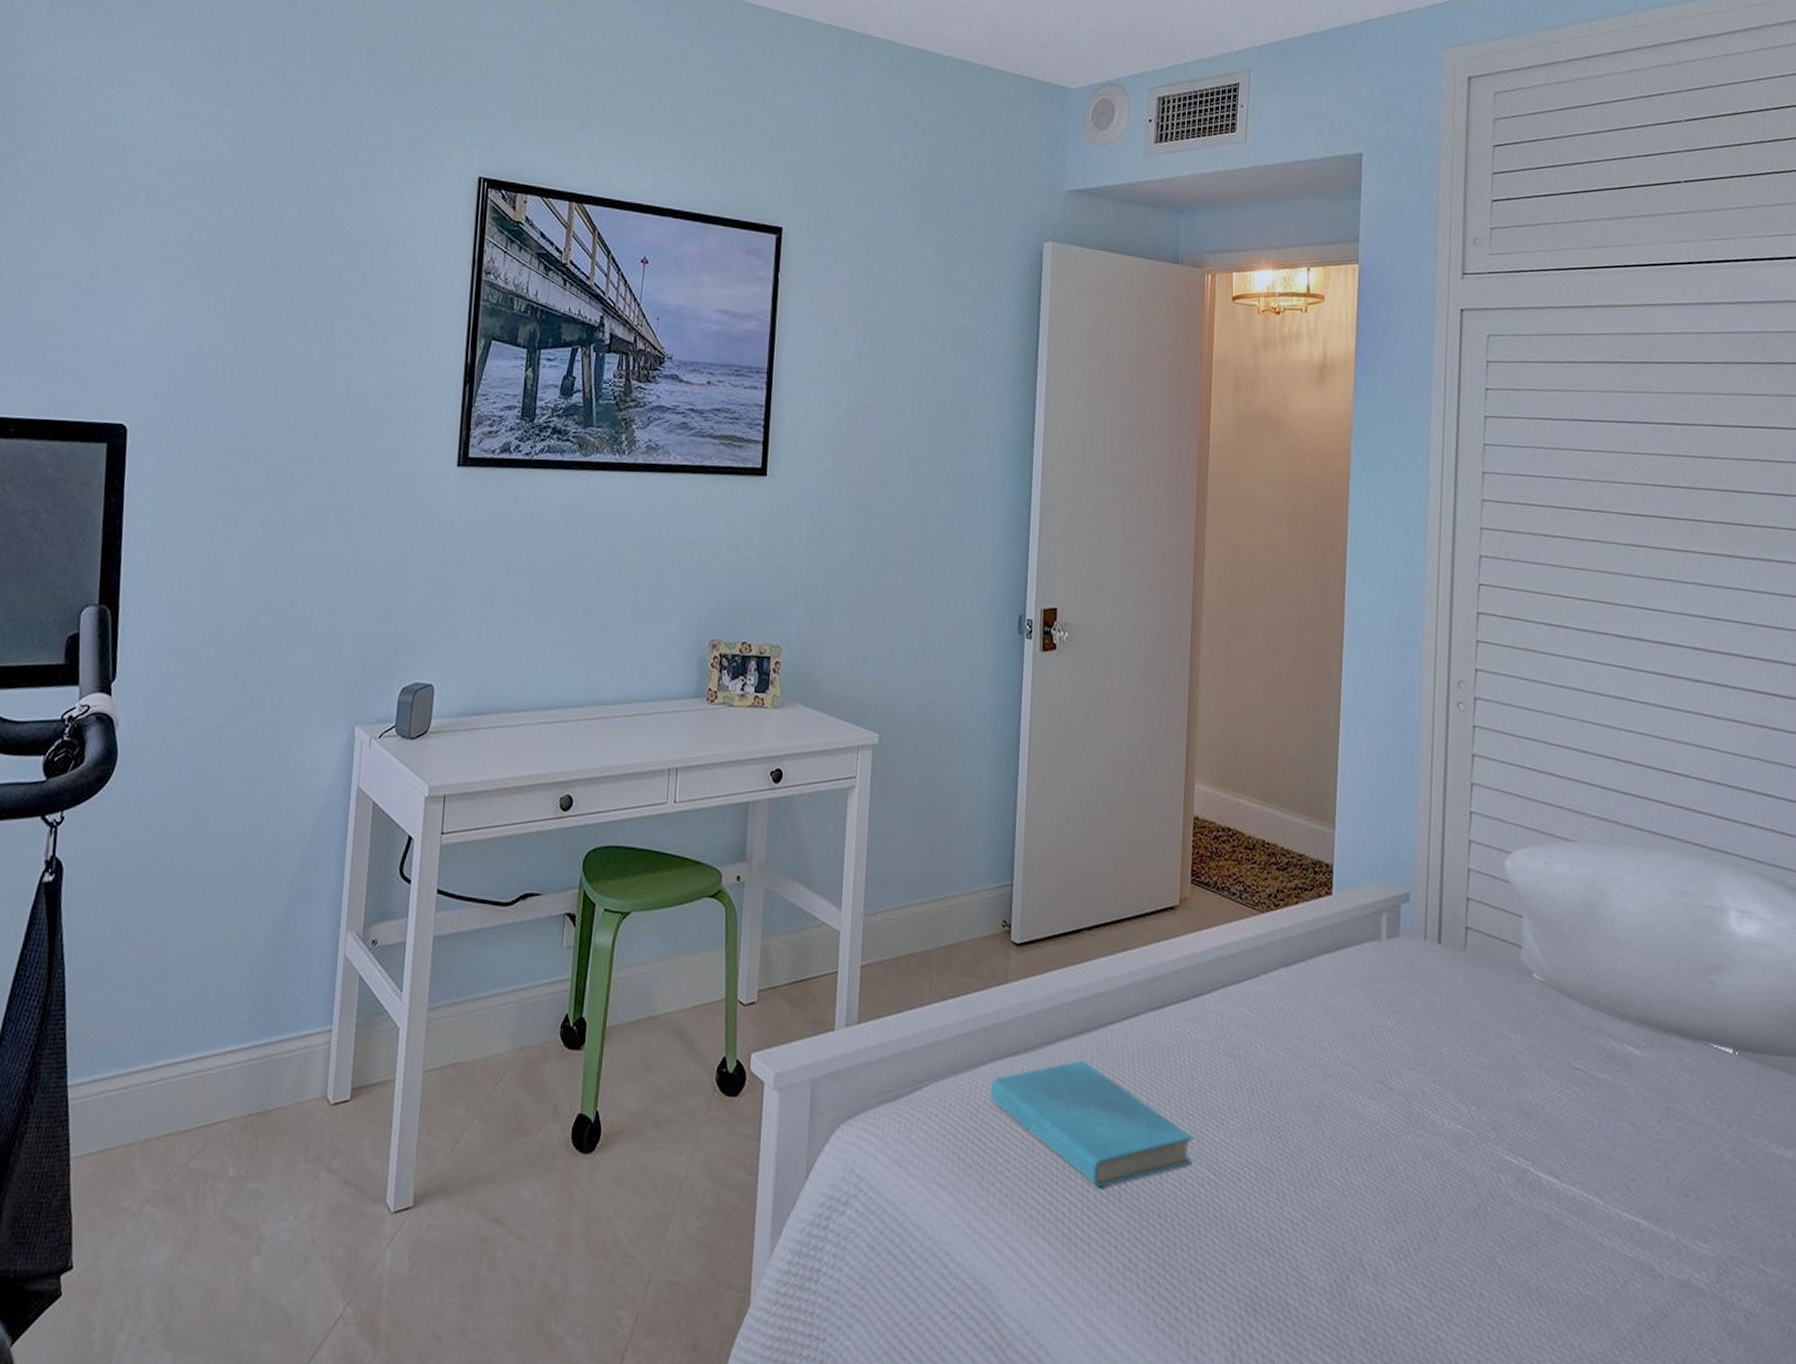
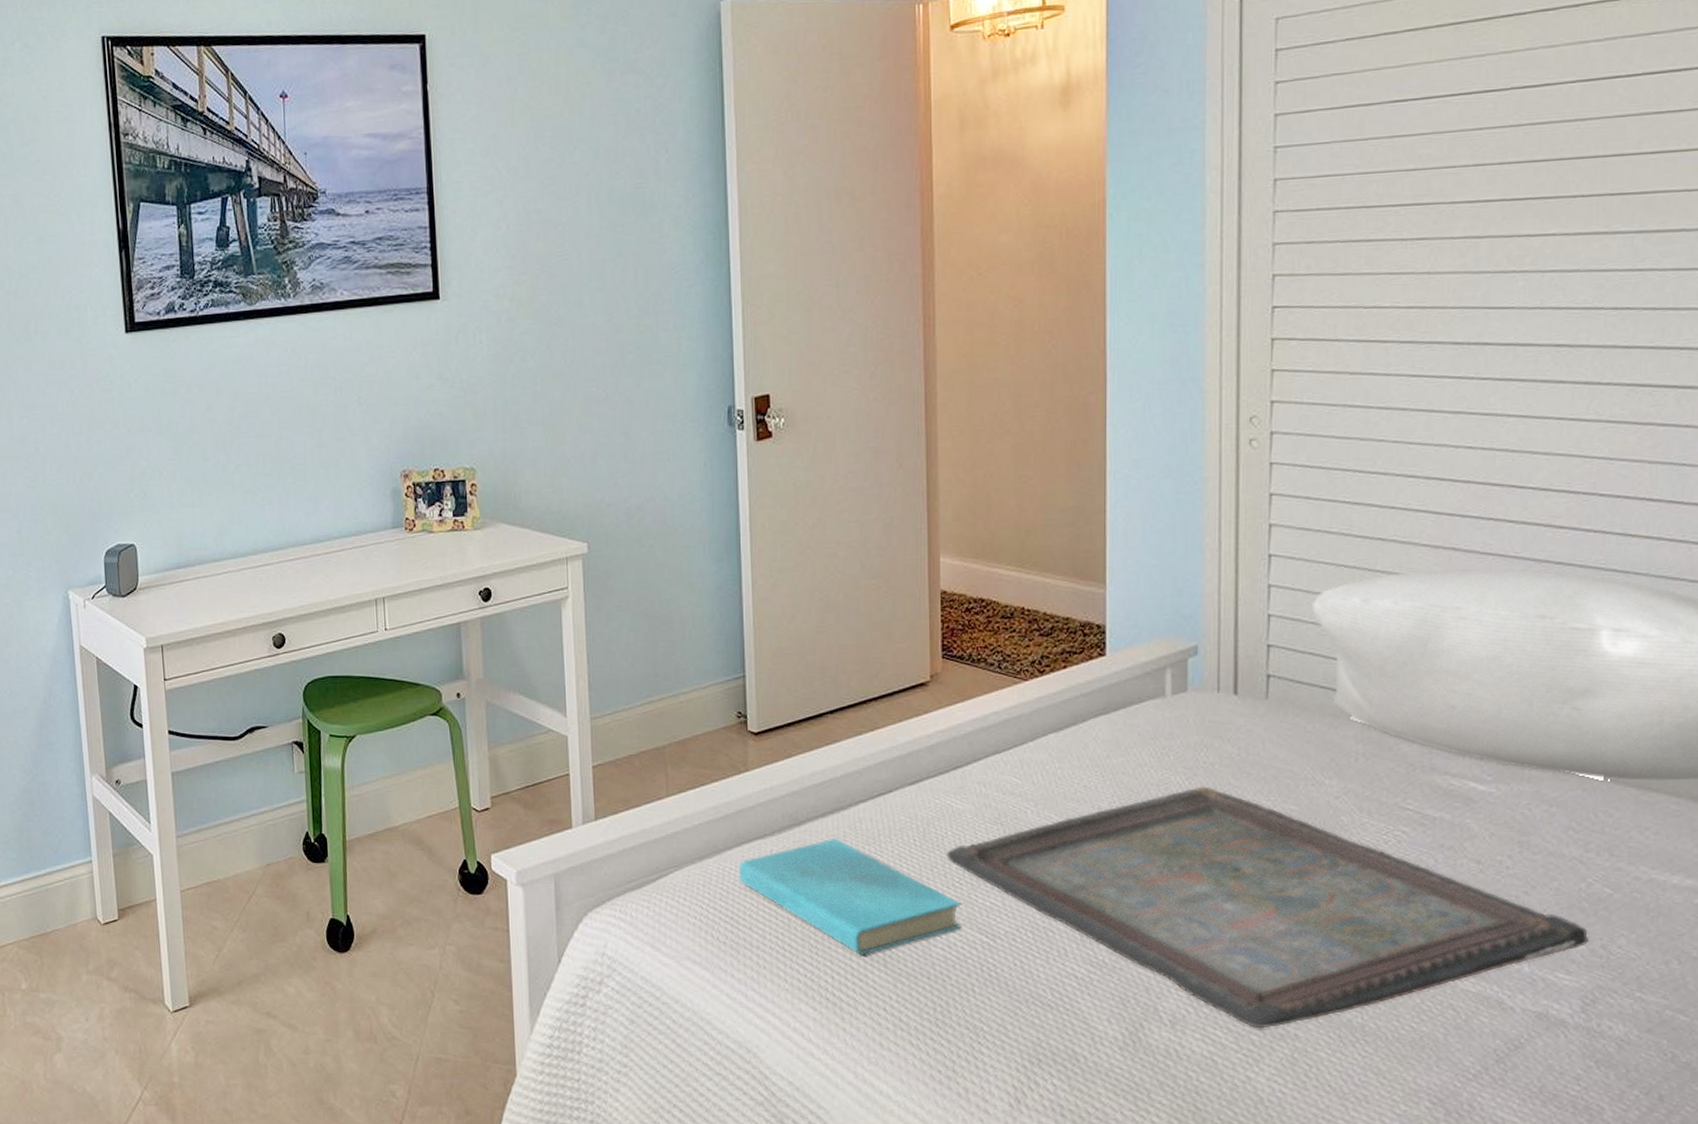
serving tray: none [1183,1032,1723,1285] -> present [946,786,1589,1027]

